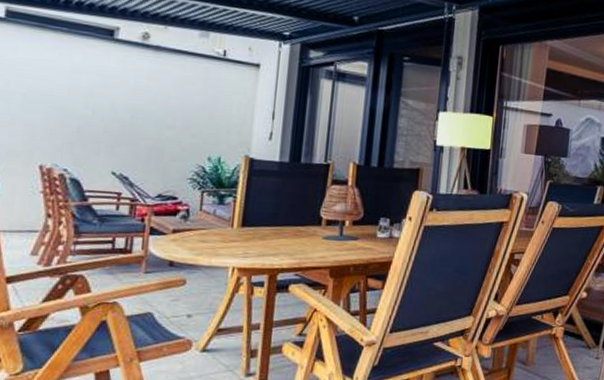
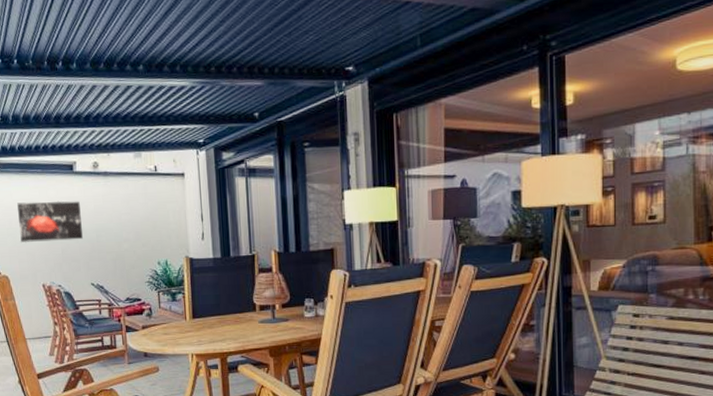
wall art: none [18,62,115,119] -> present [17,201,83,242]

